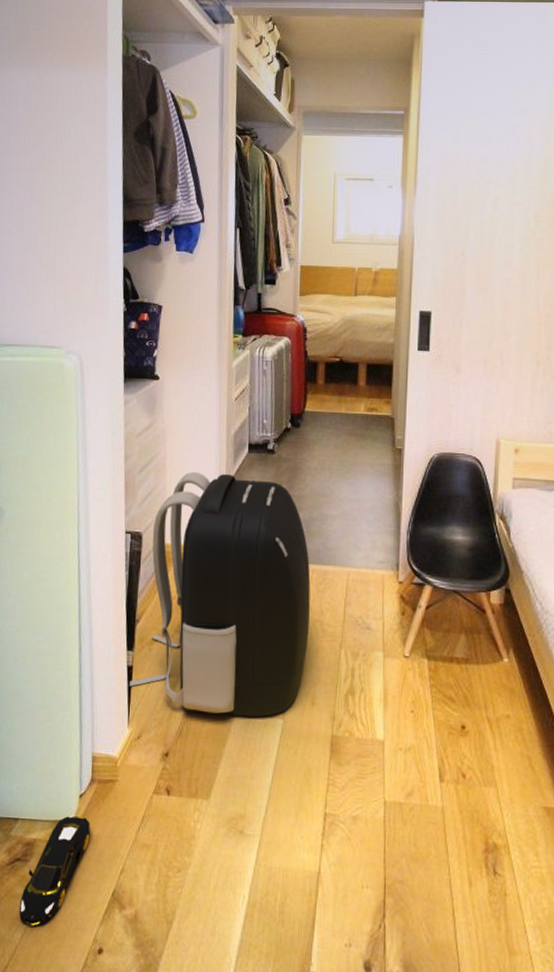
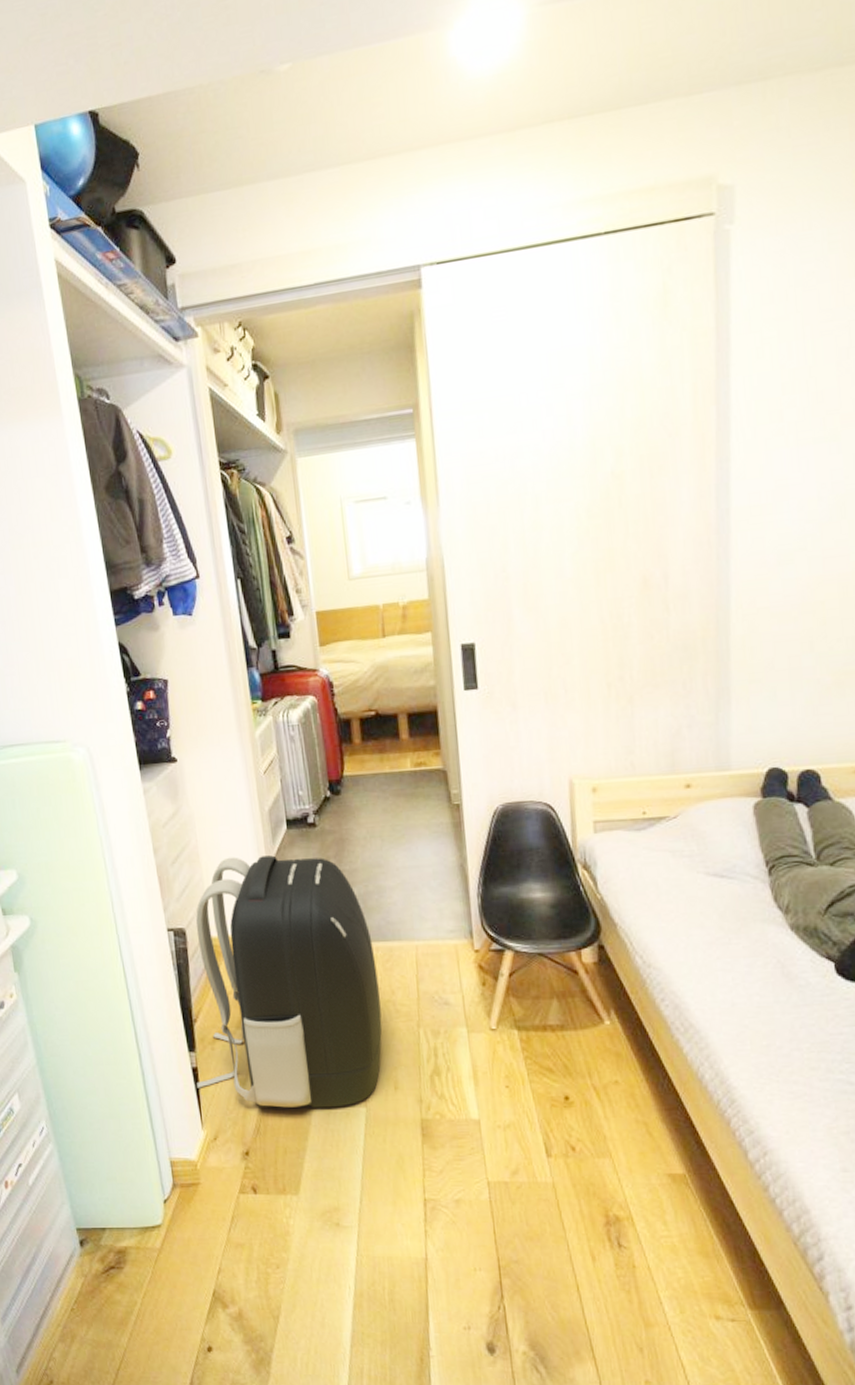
toy car: present [19,816,90,926] -> none [121,1222,181,1330]

